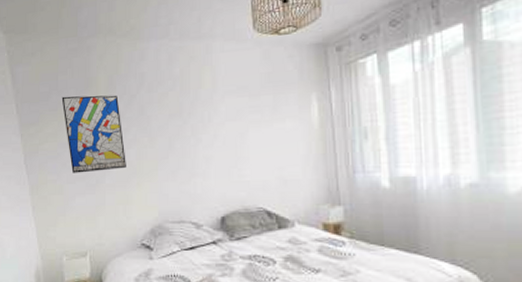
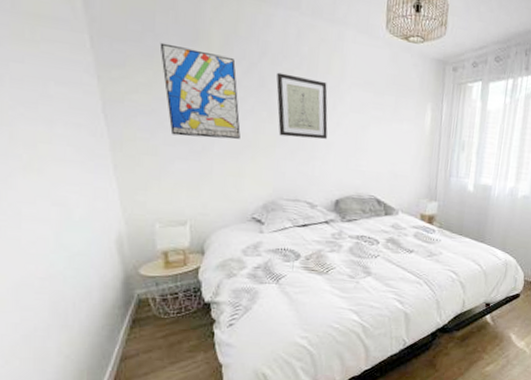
wall art: none [154,96,205,158] -> present [276,72,328,140]

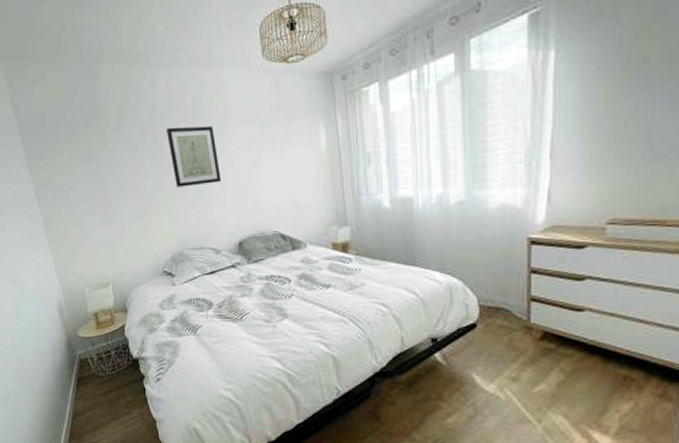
wall art: present [159,42,241,140] -> none [70,124,143,206]

